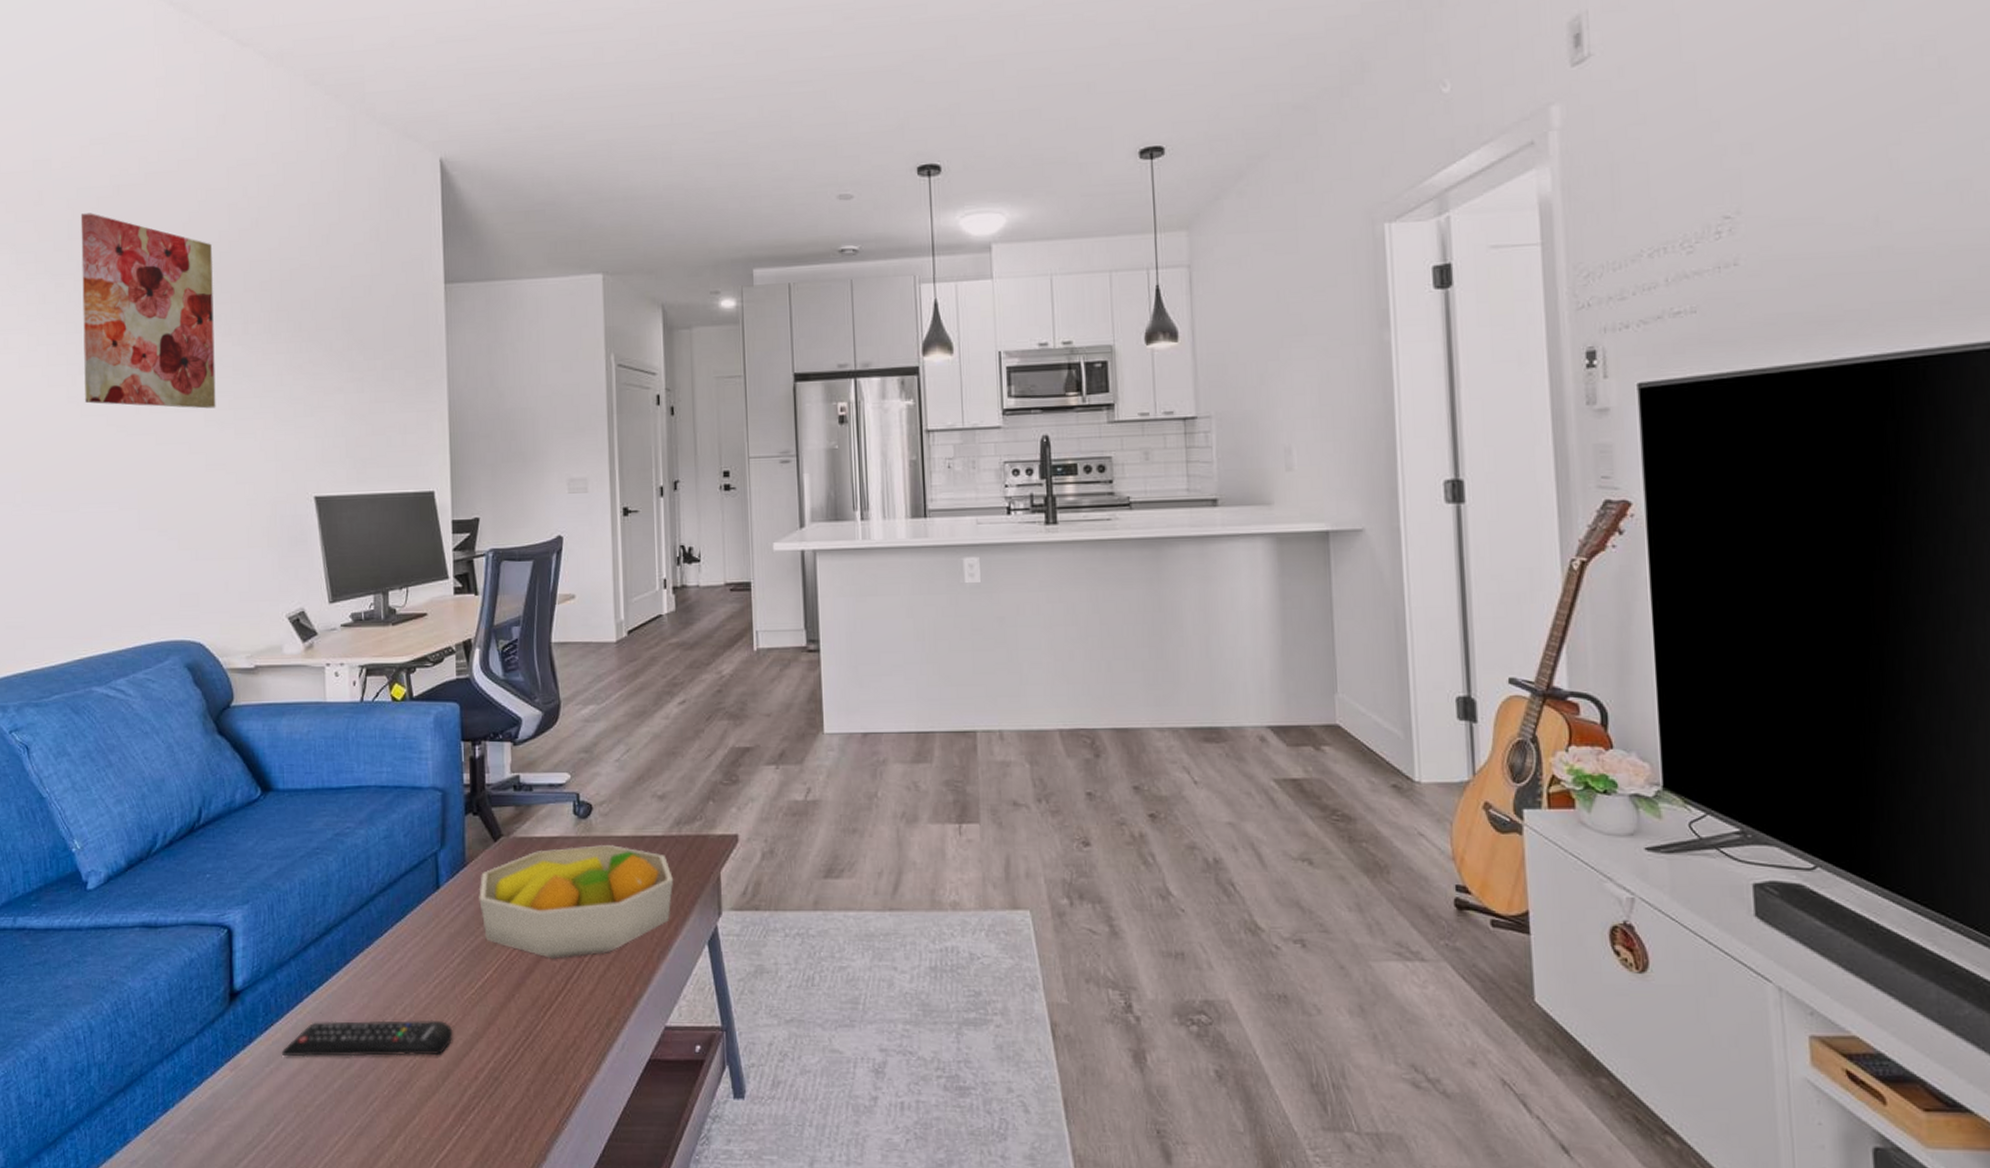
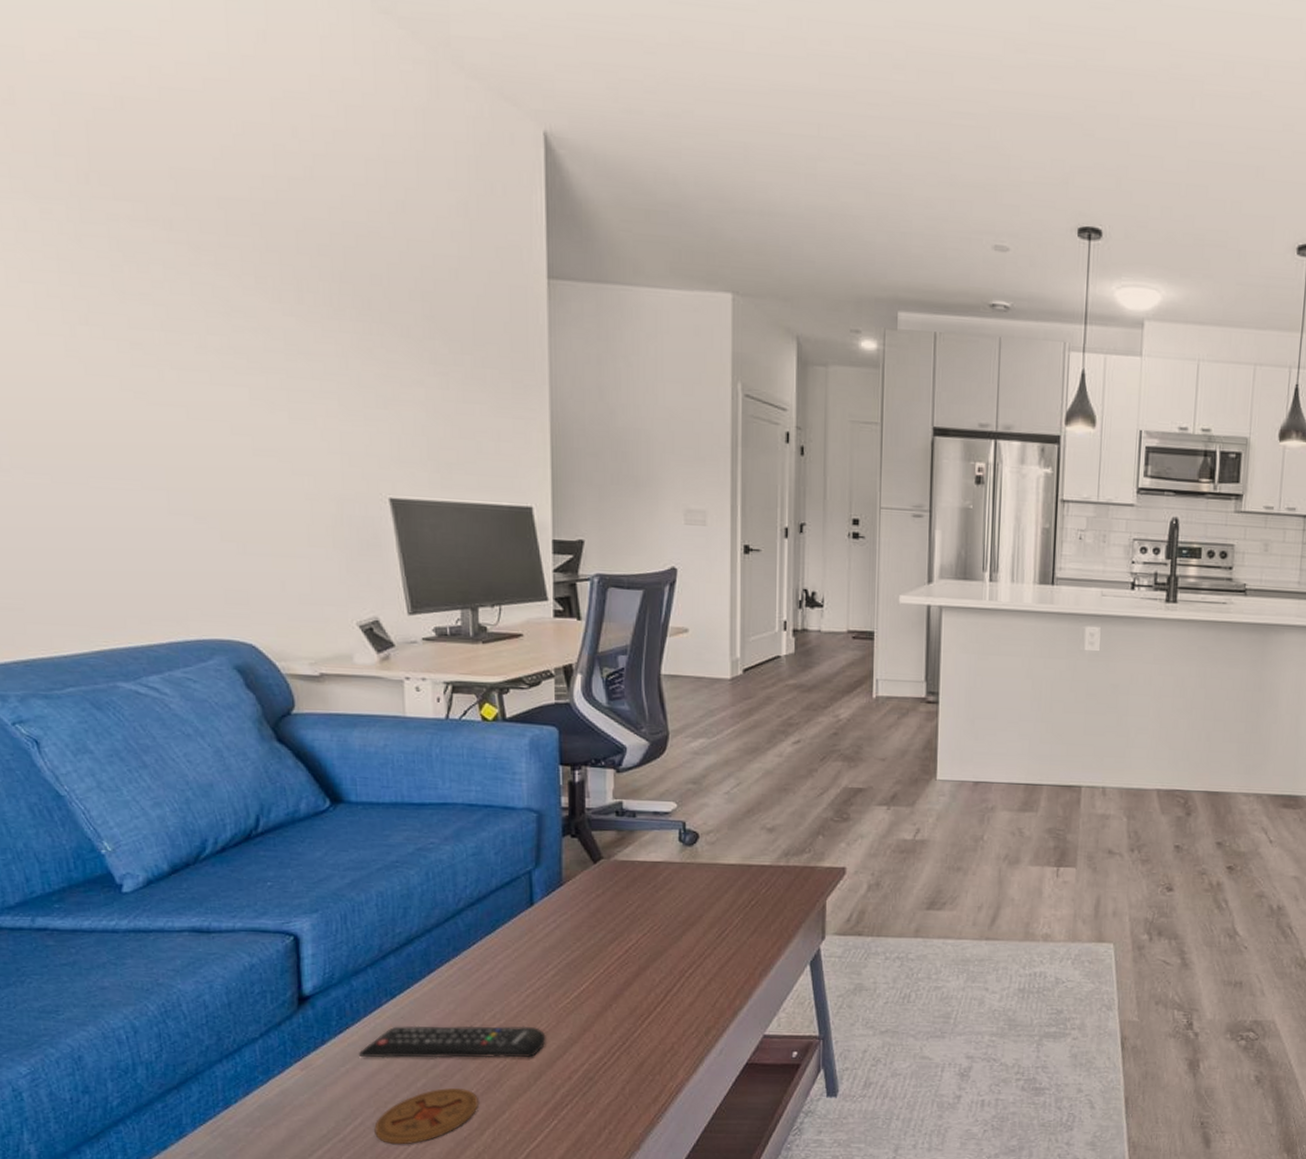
wall art: present [80,213,216,409] -> none [70,125,264,386]
coaster: none [295,1090,390,1154] -> present [374,1088,478,1145]
fruit bowl: present [479,845,673,960] -> none [576,871,778,974]

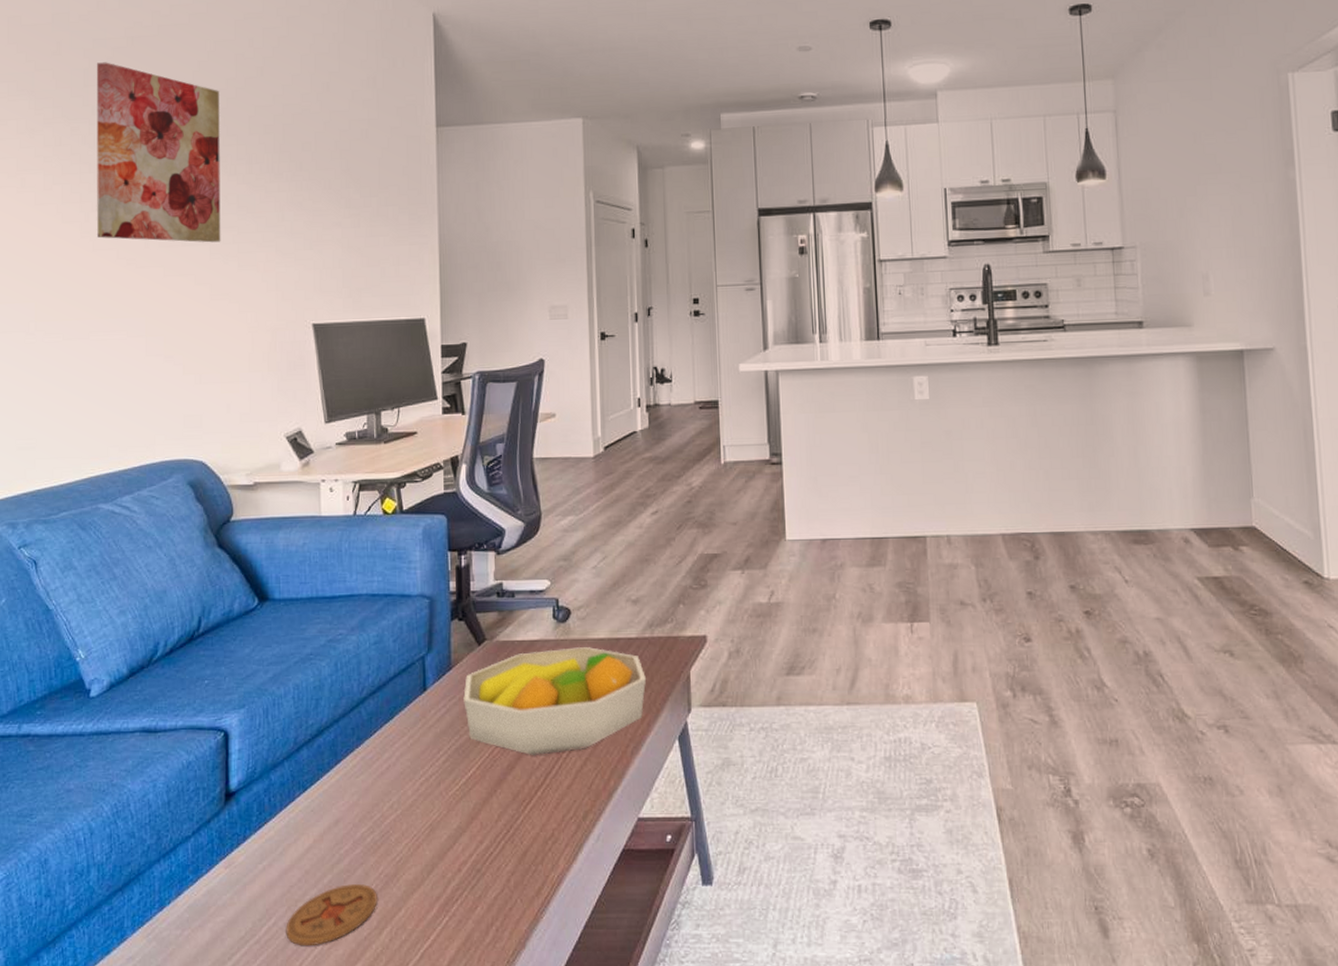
wall art: none [70,125,264,386] -> present [96,62,221,243]
remote control: present [359,1025,546,1058] -> none [275,815,438,854]
fruit bowl: none [576,871,778,974] -> present [463,647,646,756]

